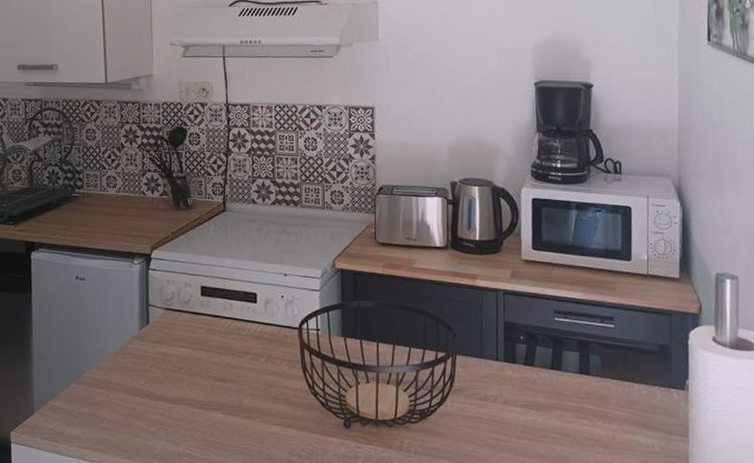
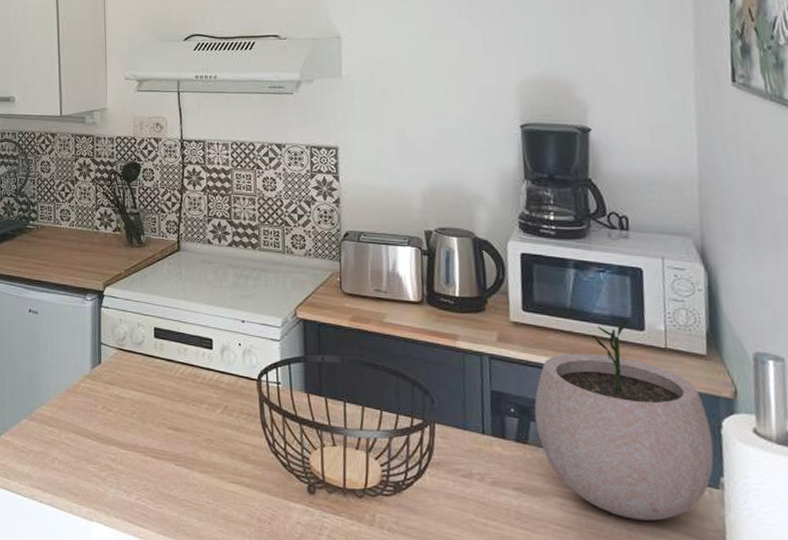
plant pot: none [540,252,682,423] -> present [534,320,714,521]

